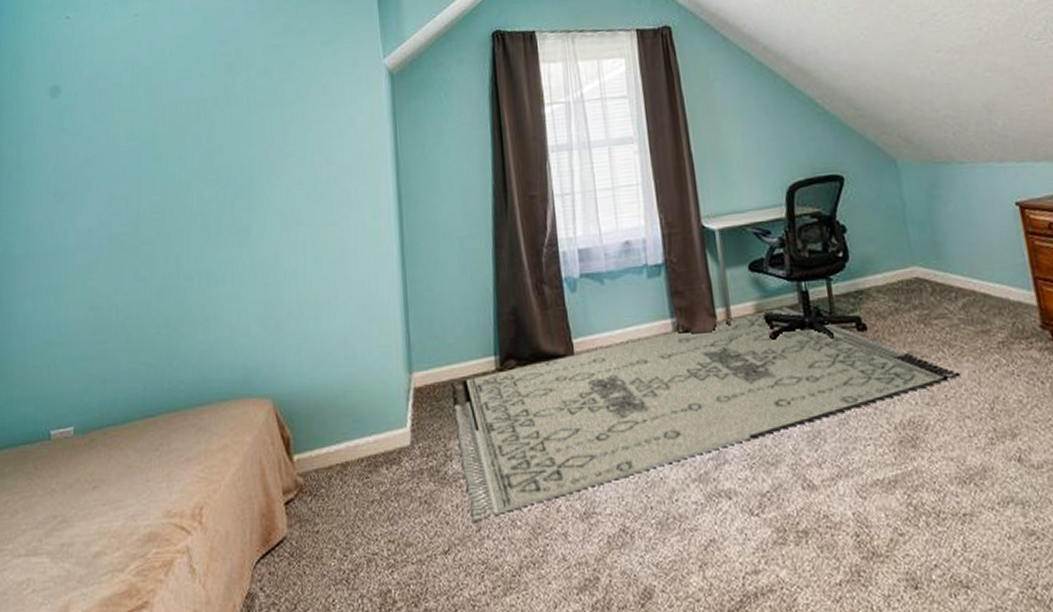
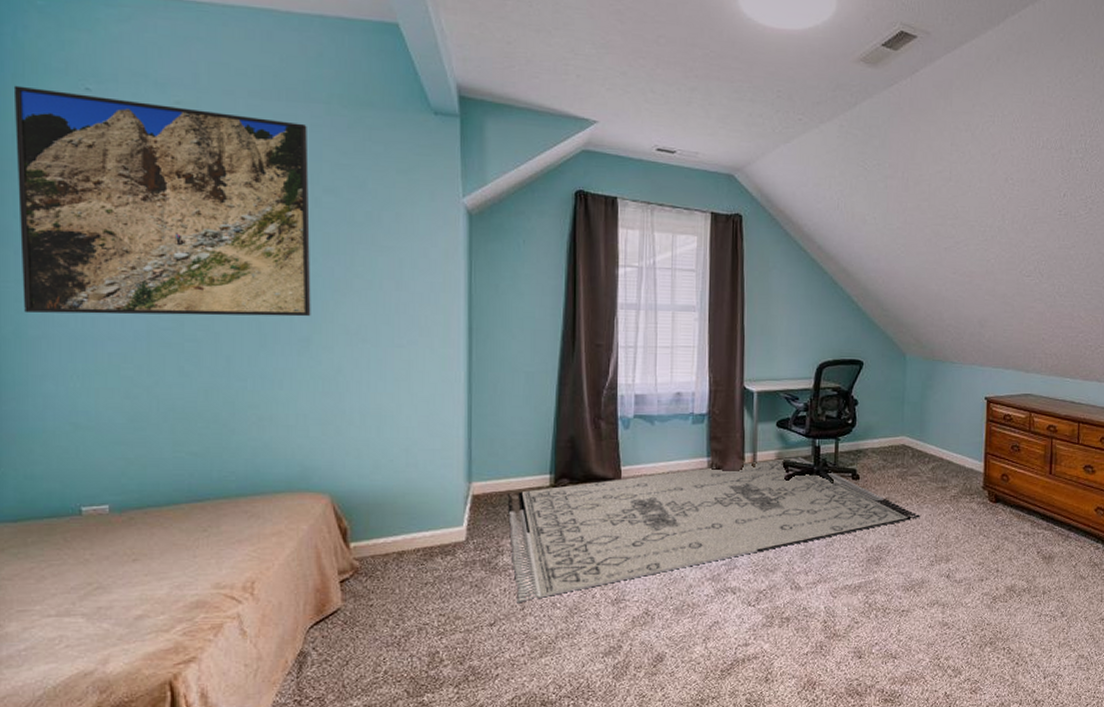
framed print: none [11,13,250,234] -> present [13,85,311,317]

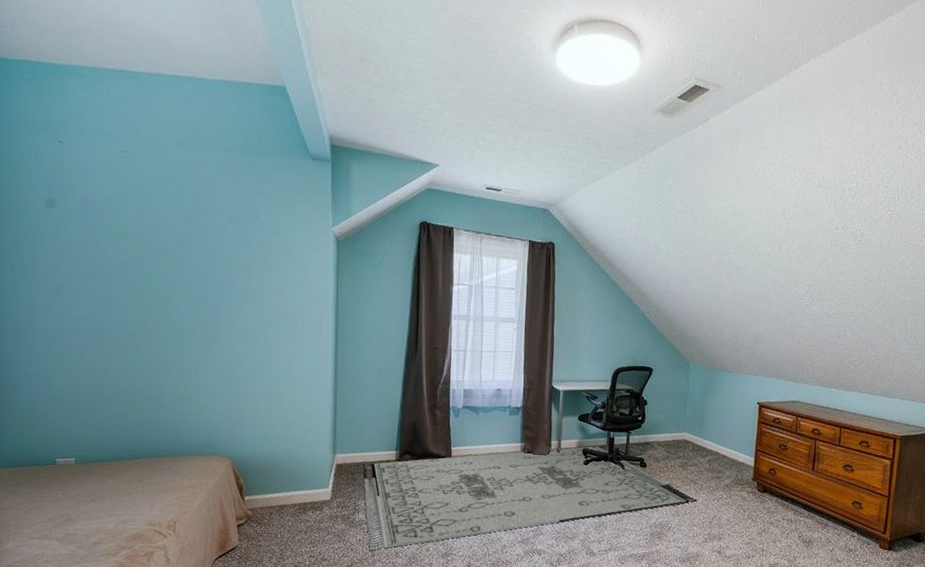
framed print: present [13,85,311,317] -> none [9,139,219,320]

